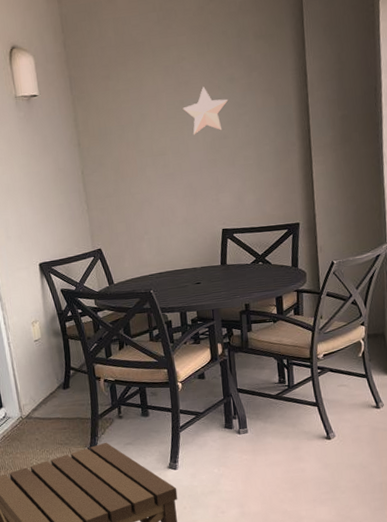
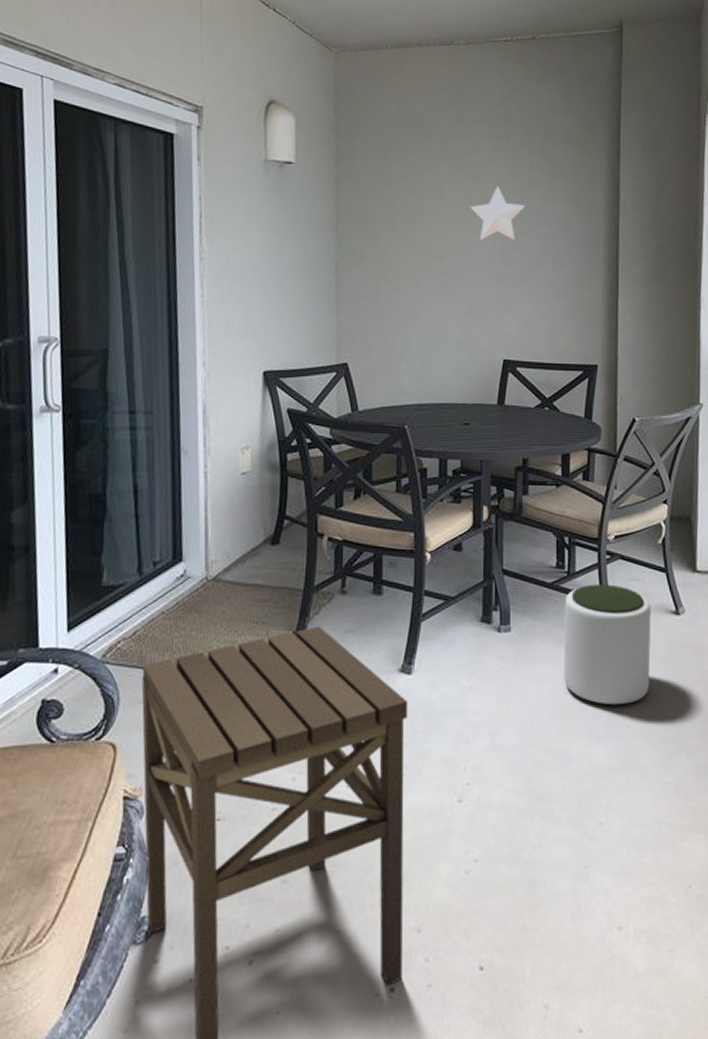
plant pot: none [287,391,359,479] -> present [563,584,651,706]

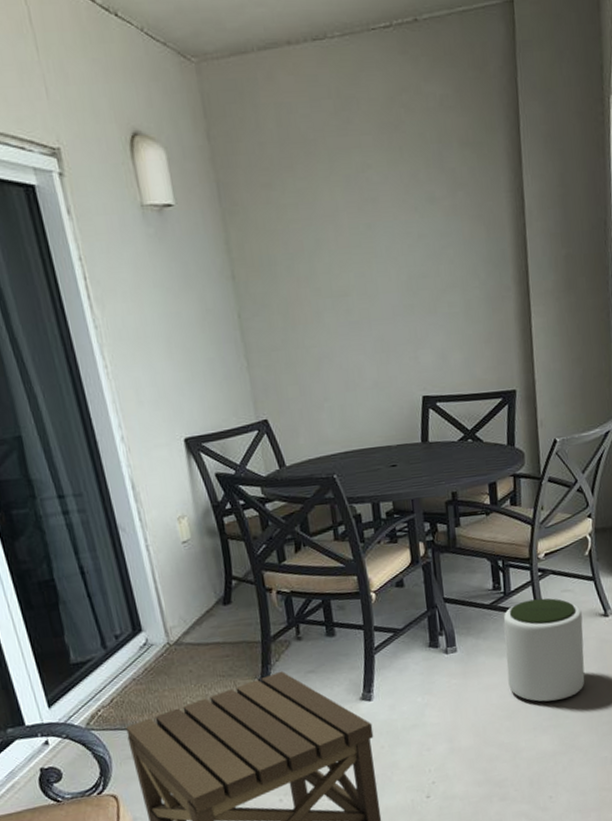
decorative star: present [470,186,526,241] -> none [369,207,428,271]

